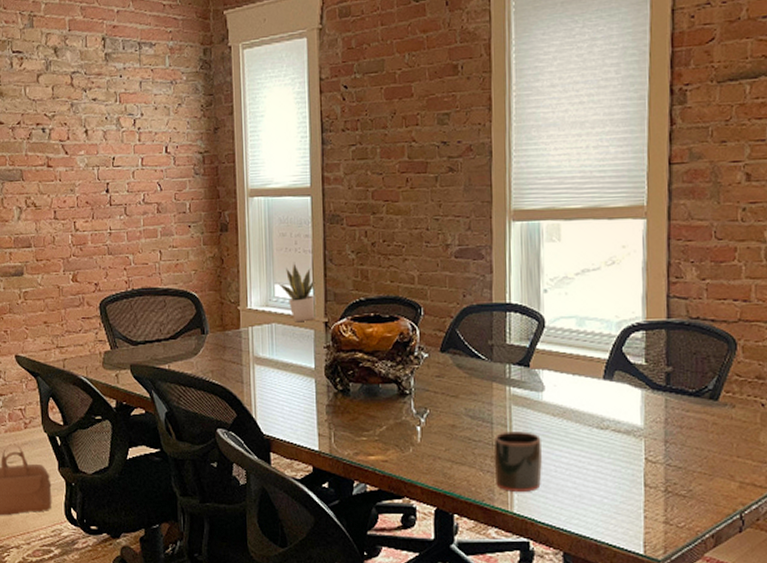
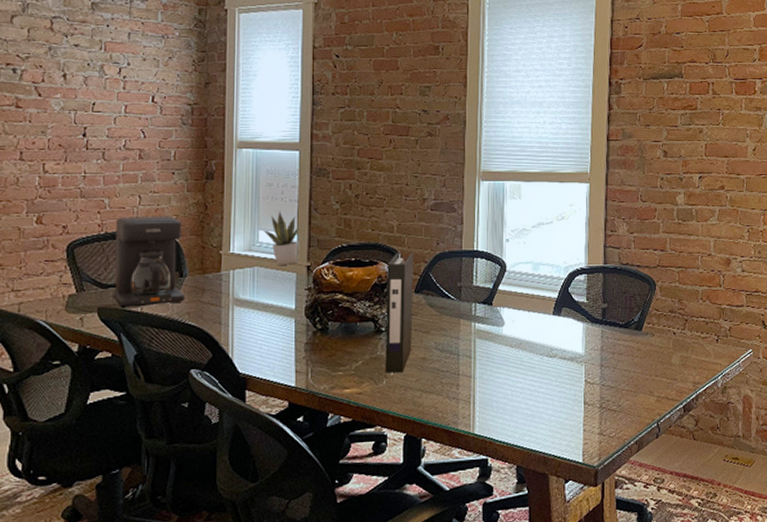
coffee maker: none [141,271,208,365] -> present [113,216,186,308]
binder: none [409,306,440,441] -> present [385,252,413,373]
mug: present [493,431,543,492] -> none [459,361,502,415]

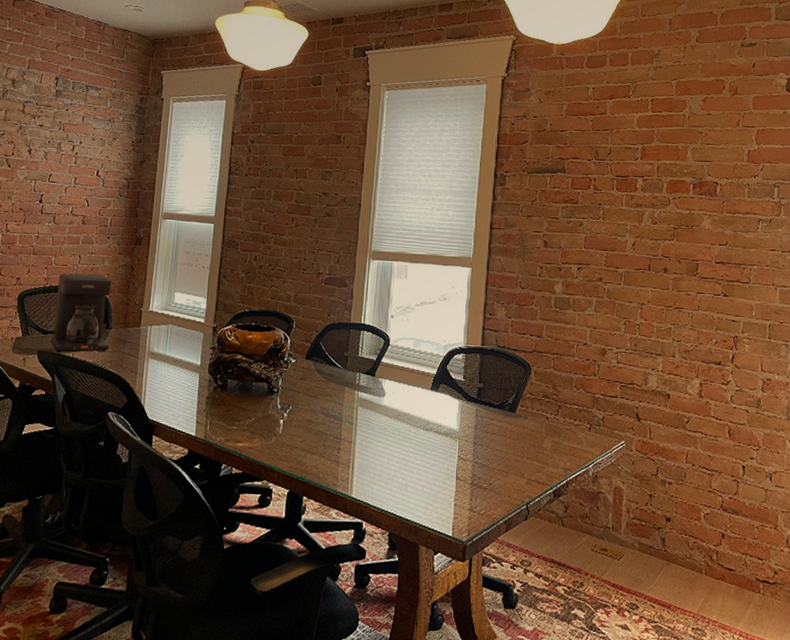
potted plant: present [263,210,300,266] -> none [178,275,210,326]
binder: present [385,252,413,373] -> none [274,320,307,432]

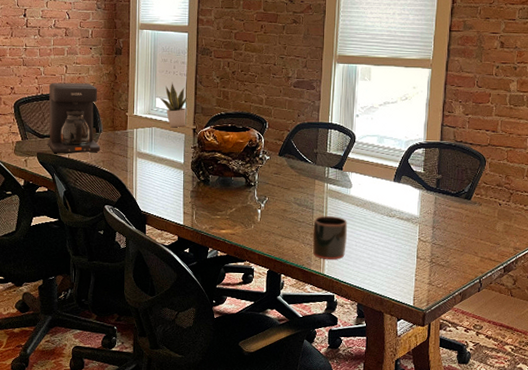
potted plant: none [178,275,210,326] -> present [159,82,188,128]
mug: none [339,428,380,480] -> present [312,216,348,260]

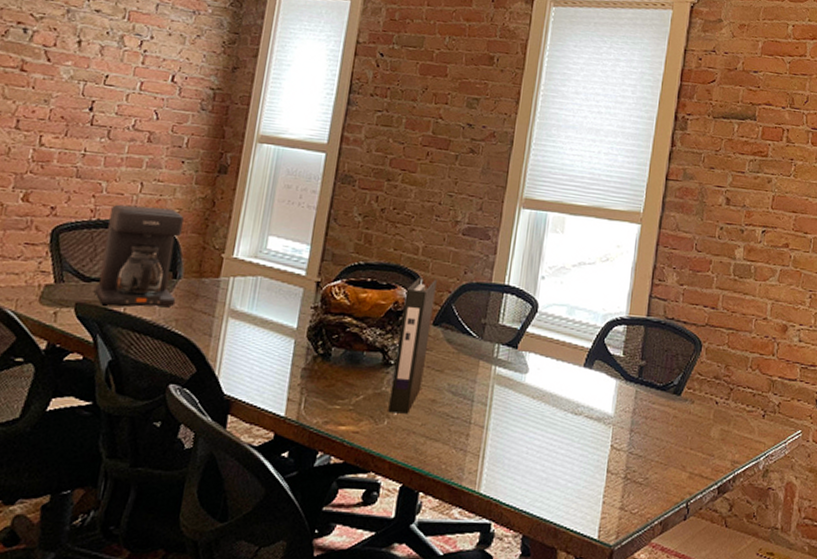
potted plant: present [159,82,188,128] -> none [273,216,315,280]
binder: none [253,121,278,220] -> present [388,277,437,414]
mug: present [312,216,348,260] -> none [466,410,518,472]

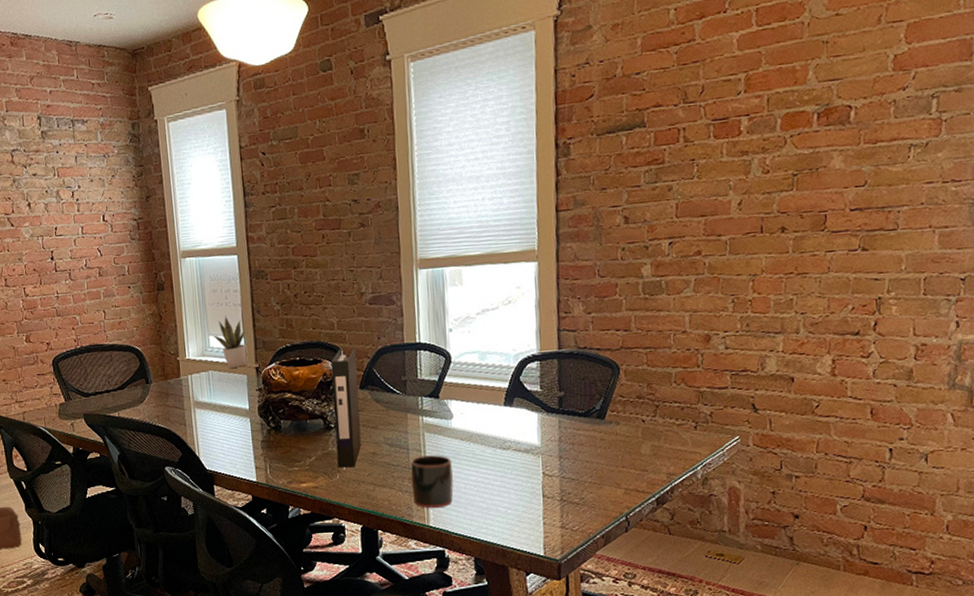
coffee maker: present [95,204,184,308] -> none [88,328,153,413]
potted plant: none [273,216,315,280] -> present [212,315,249,369]
mug: none [466,410,518,472] -> present [410,455,454,508]

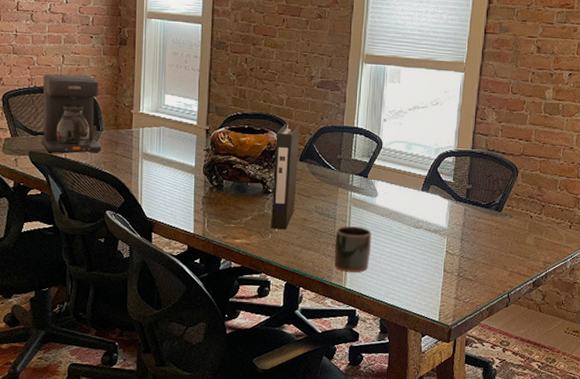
coffee maker: none [88,328,153,413] -> present [41,73,102,154]
potted plant: present [212,315,249,369] -> none [168,77,201,128]

